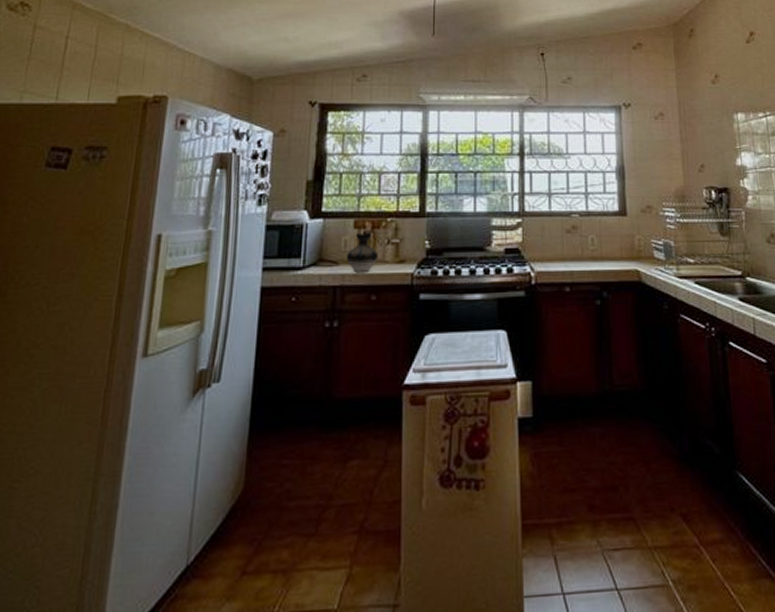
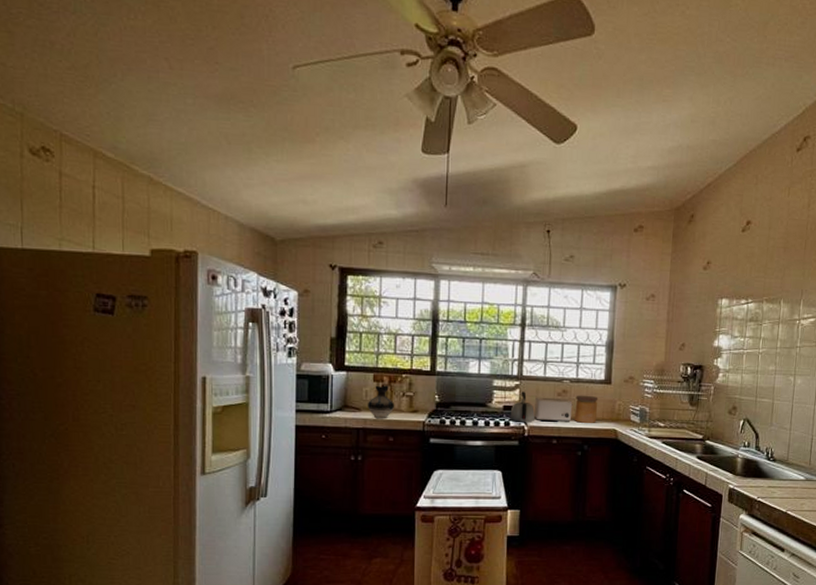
kettle: none [513,230,543,269] -> present [510,391,536,424]
toaster: none [541,235,586,265] -> present [534,397,573,422]
jar: none [587,230,614,265] -> present [574,395,599,424]

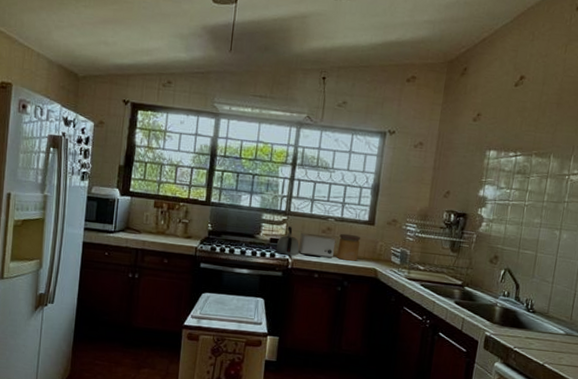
ceramic jug: present [367,385,395,419] -> none [146,211,172,242]

